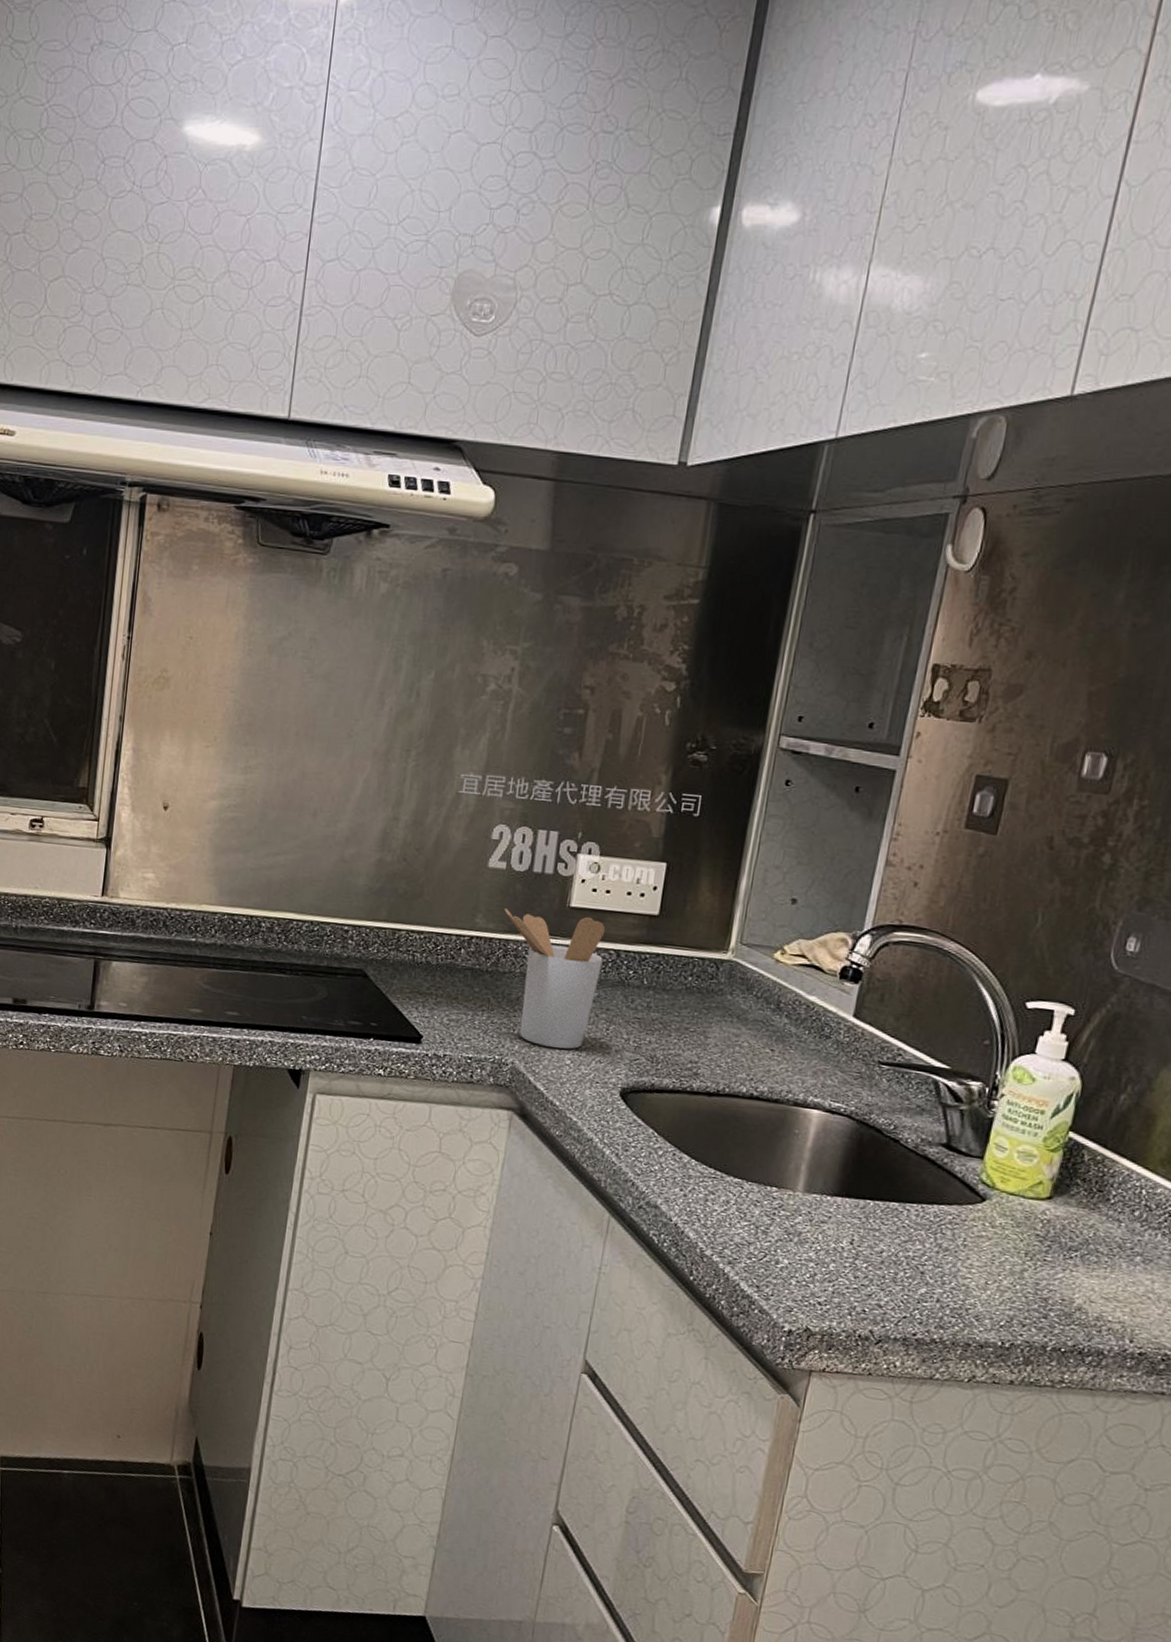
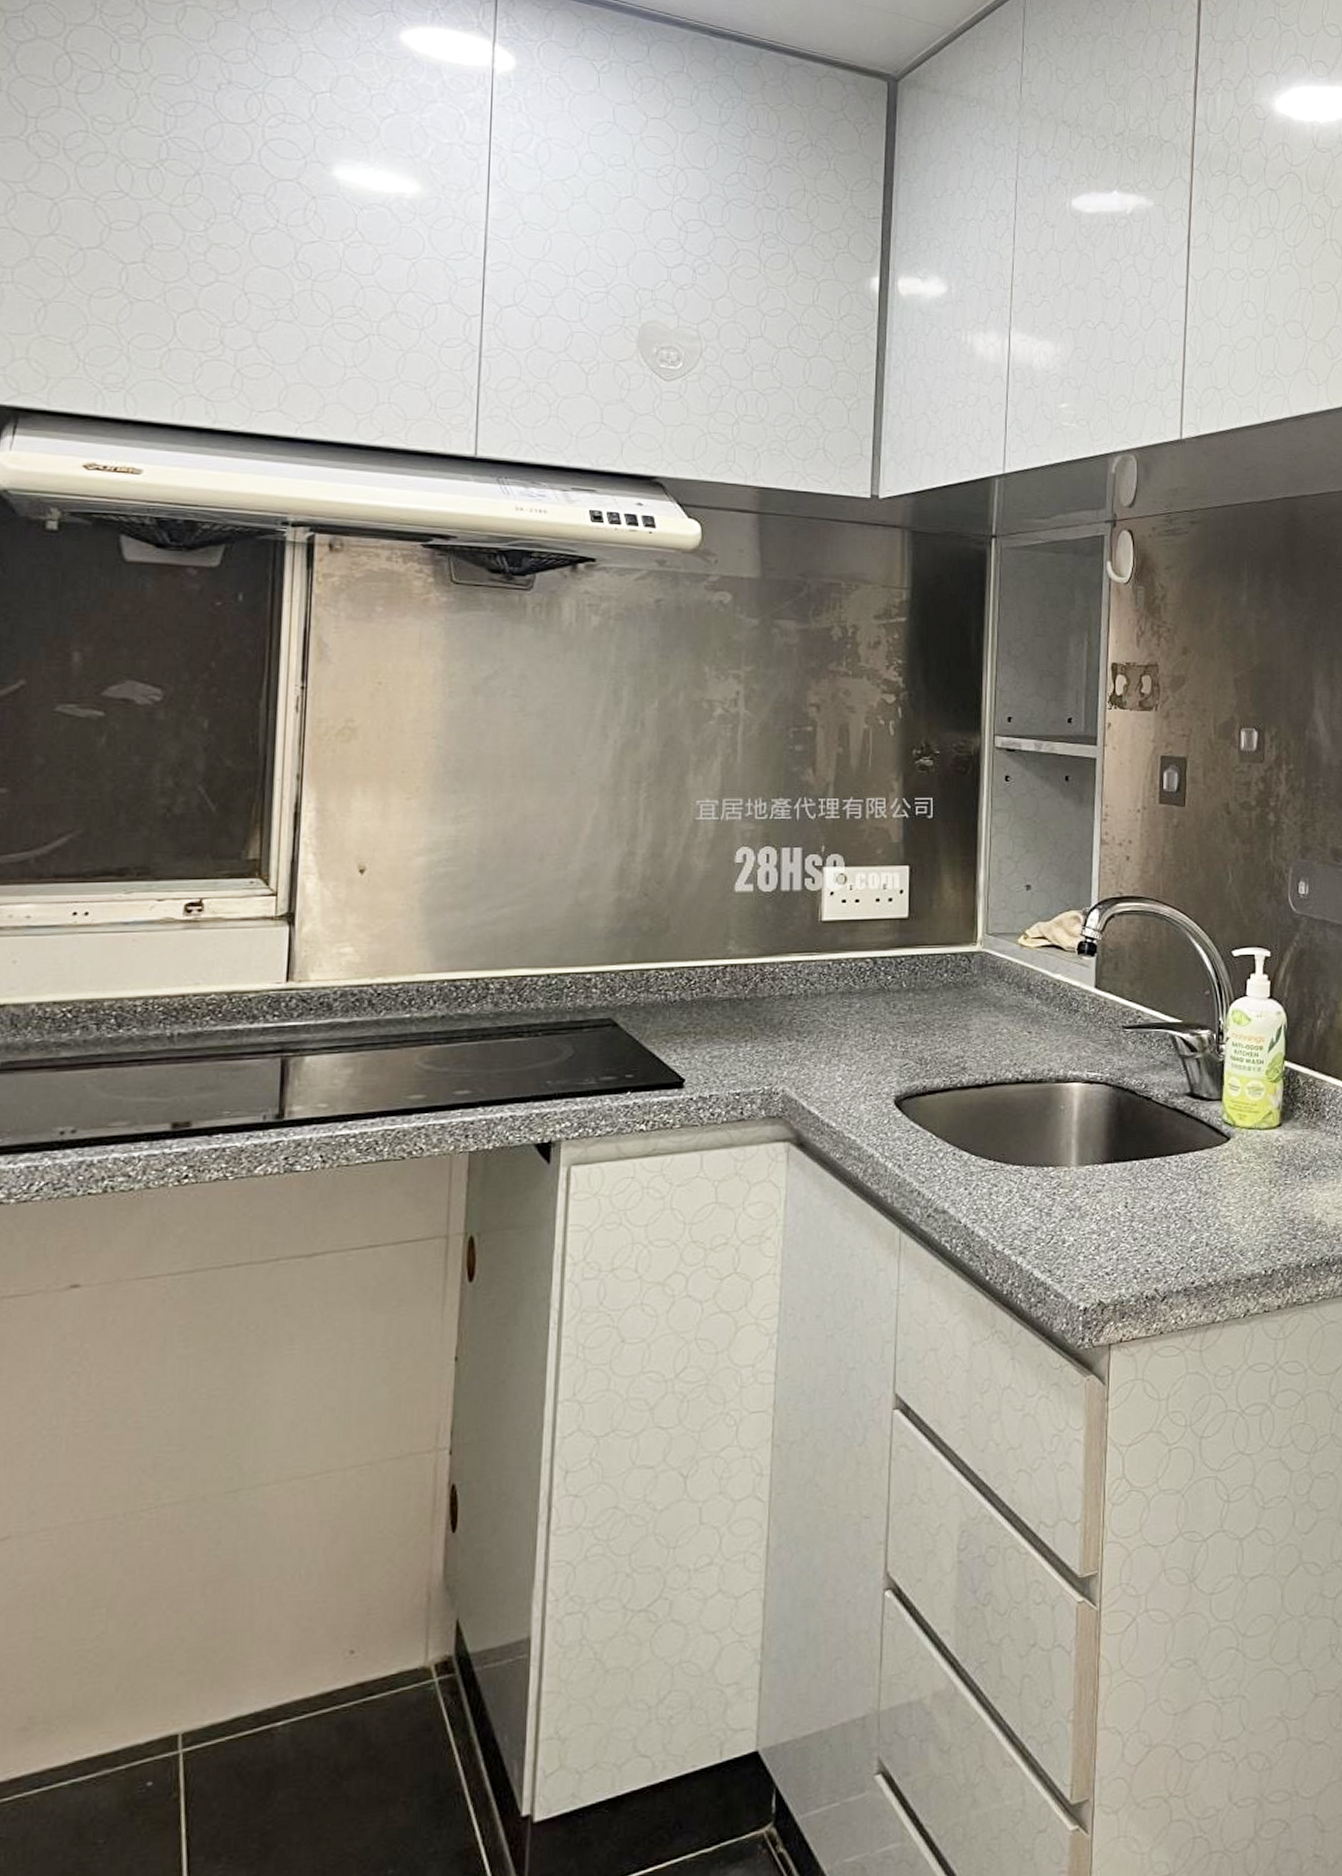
utensil holder: present [505,908,606,1049] -> none [757,929,861,1067]

